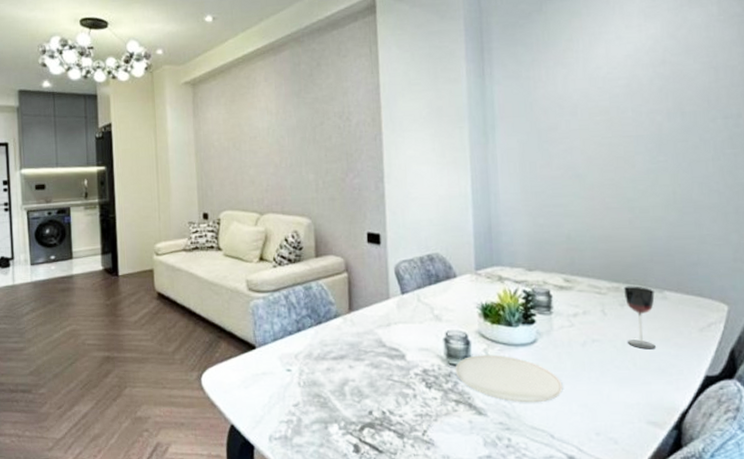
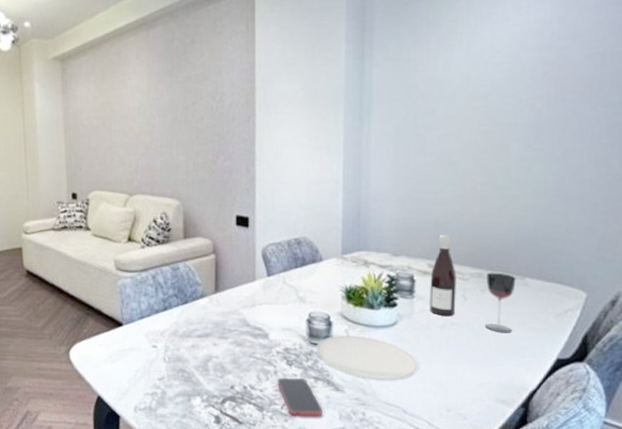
smartphone: none [417,401,466,444] -> present [277,377,323,417]
bottle: none [567,247,596,333] -> present [430,234,456,317]

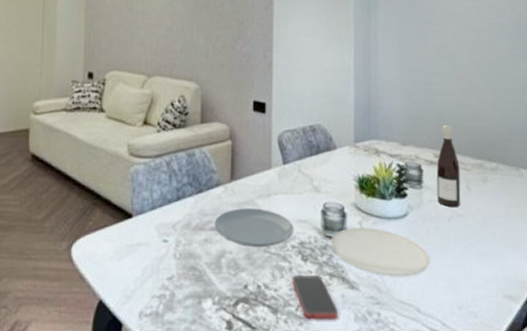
plate: none [200,318,279,352] -> present [214,208,294,247]
wineglass: present [486,272,516,333] -> none [486,163,513,225]

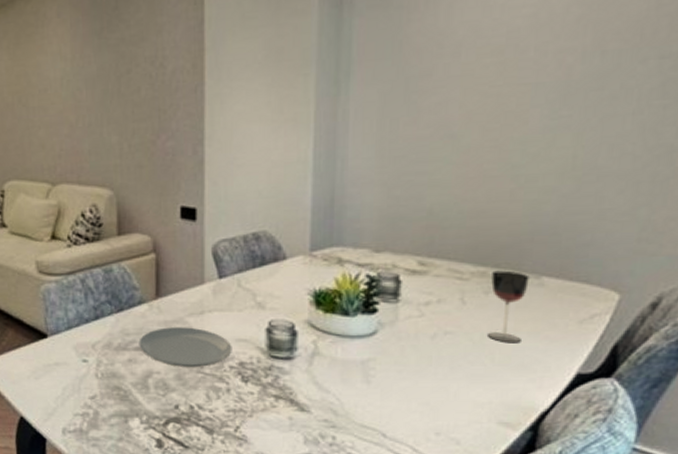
smartphone: present [292,274,338,320] -> none [230,396,284,441]
plate: present [331,227,430,277] -> none [277,347,403,400]
bottle: present [436,124,461,208] -> none [418,224,453,324]
wineglass: none [486,163,513,225] -> present [488,270,530,343]

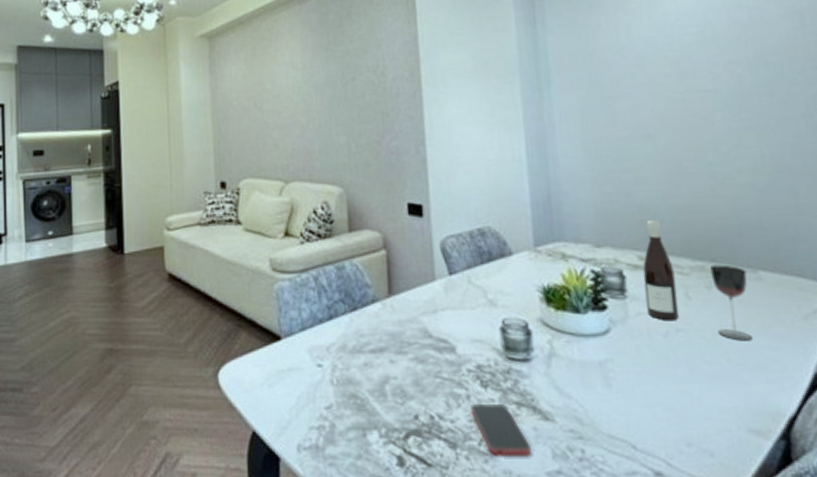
plate: present [139,327,232,367] -> none [373,327,469,371]
smartphone: none [230,396,284,441] -> present [470,403,531,456]
bottle: none [418,224,453,324] -> present [642,219,680,321]

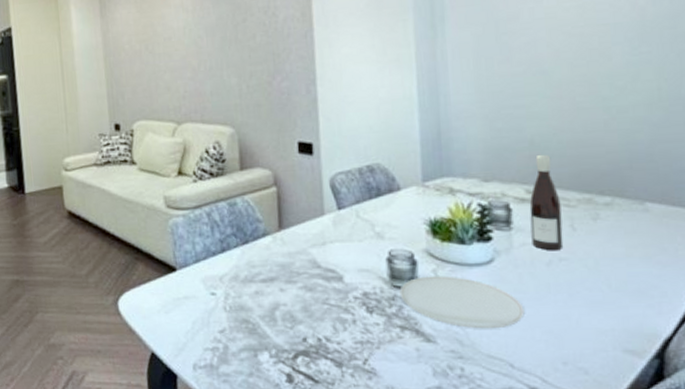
smartphone: present [470,403,531,456] -> none [356,327,413,374]
plate: none [514,347,644,406] -> present [399,276,525,329]
wineglass: present [710,264,752,341] -> none [597,197,635,269]

